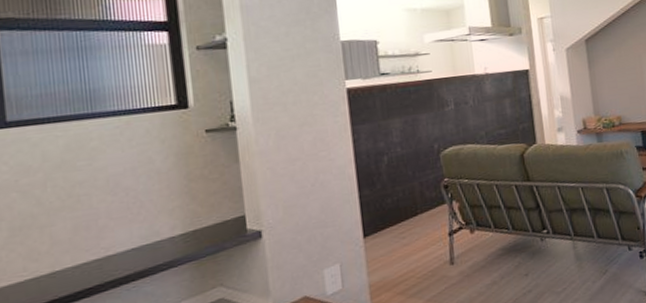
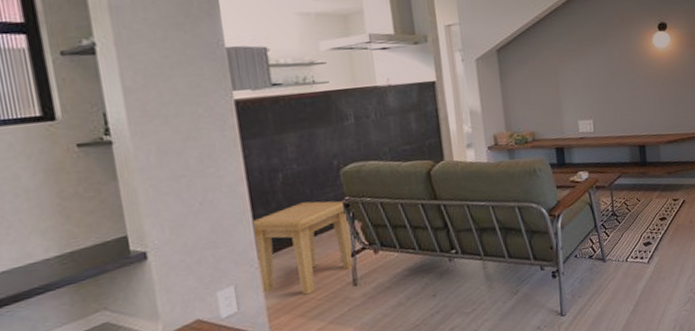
side table: none [360,182,452,273] -> present [253,200,354,295]

